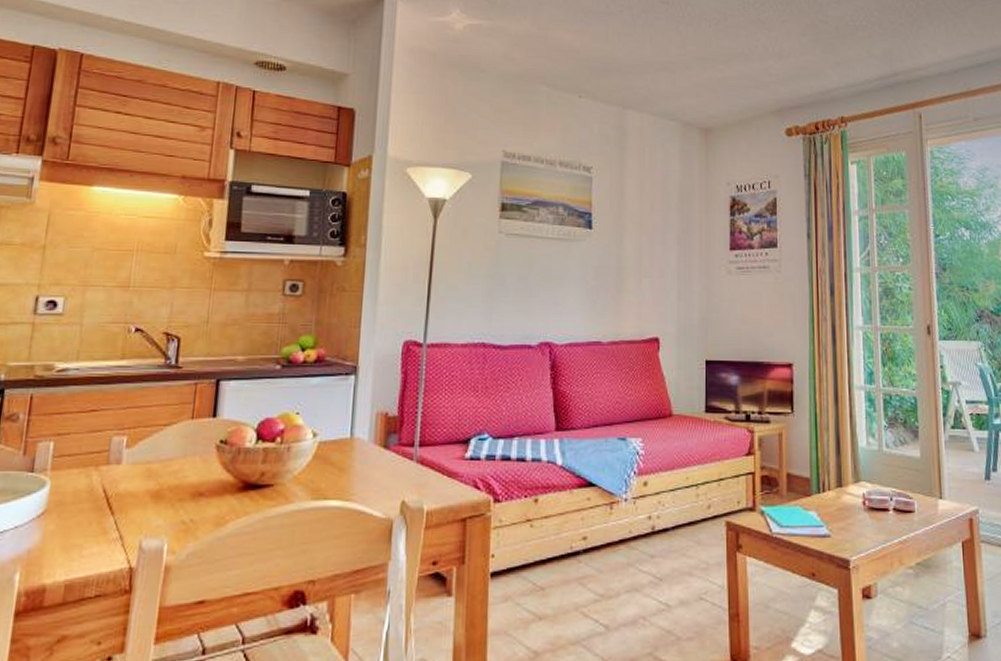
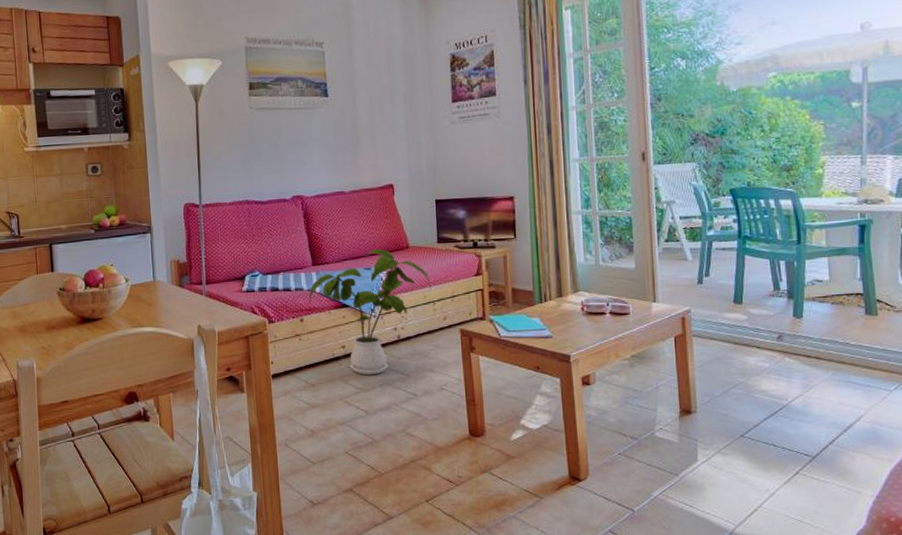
house plant: none [547,414,696,578] -> present [309,248,432,376]

